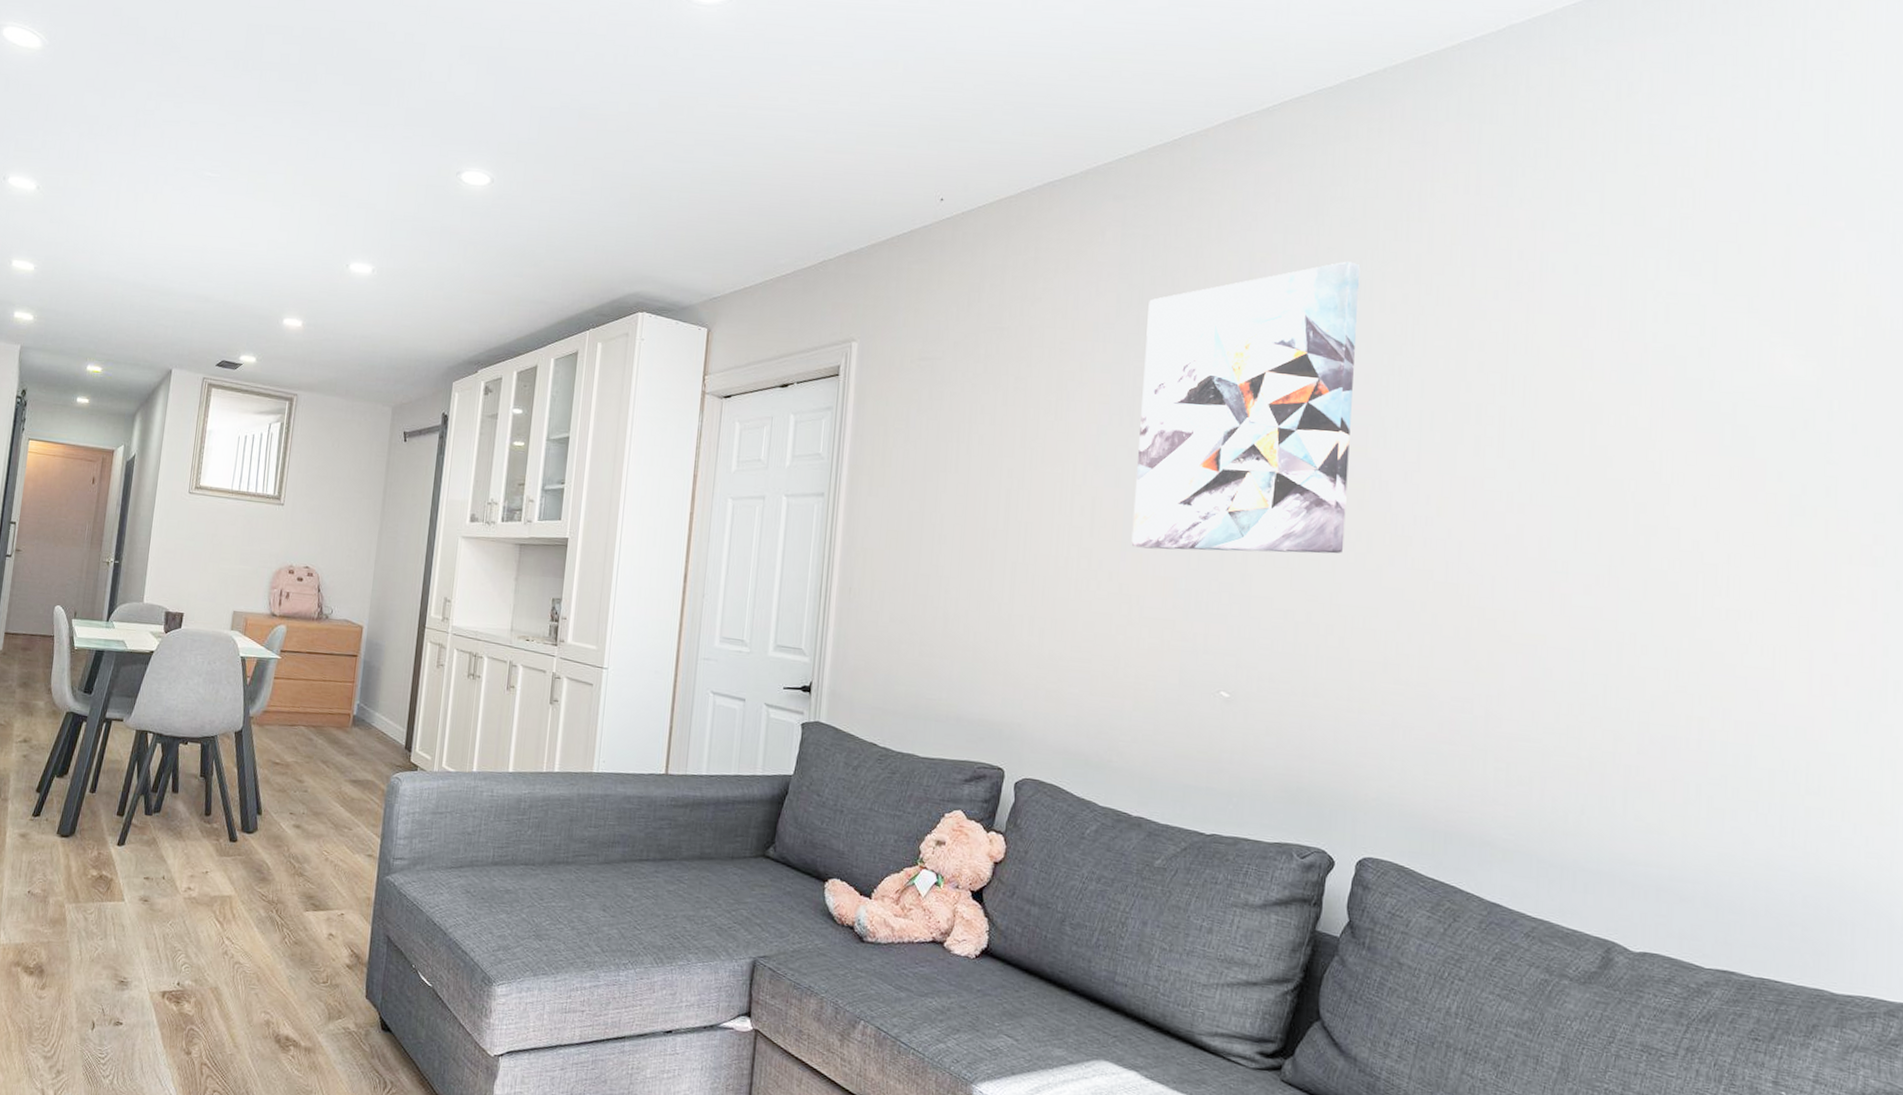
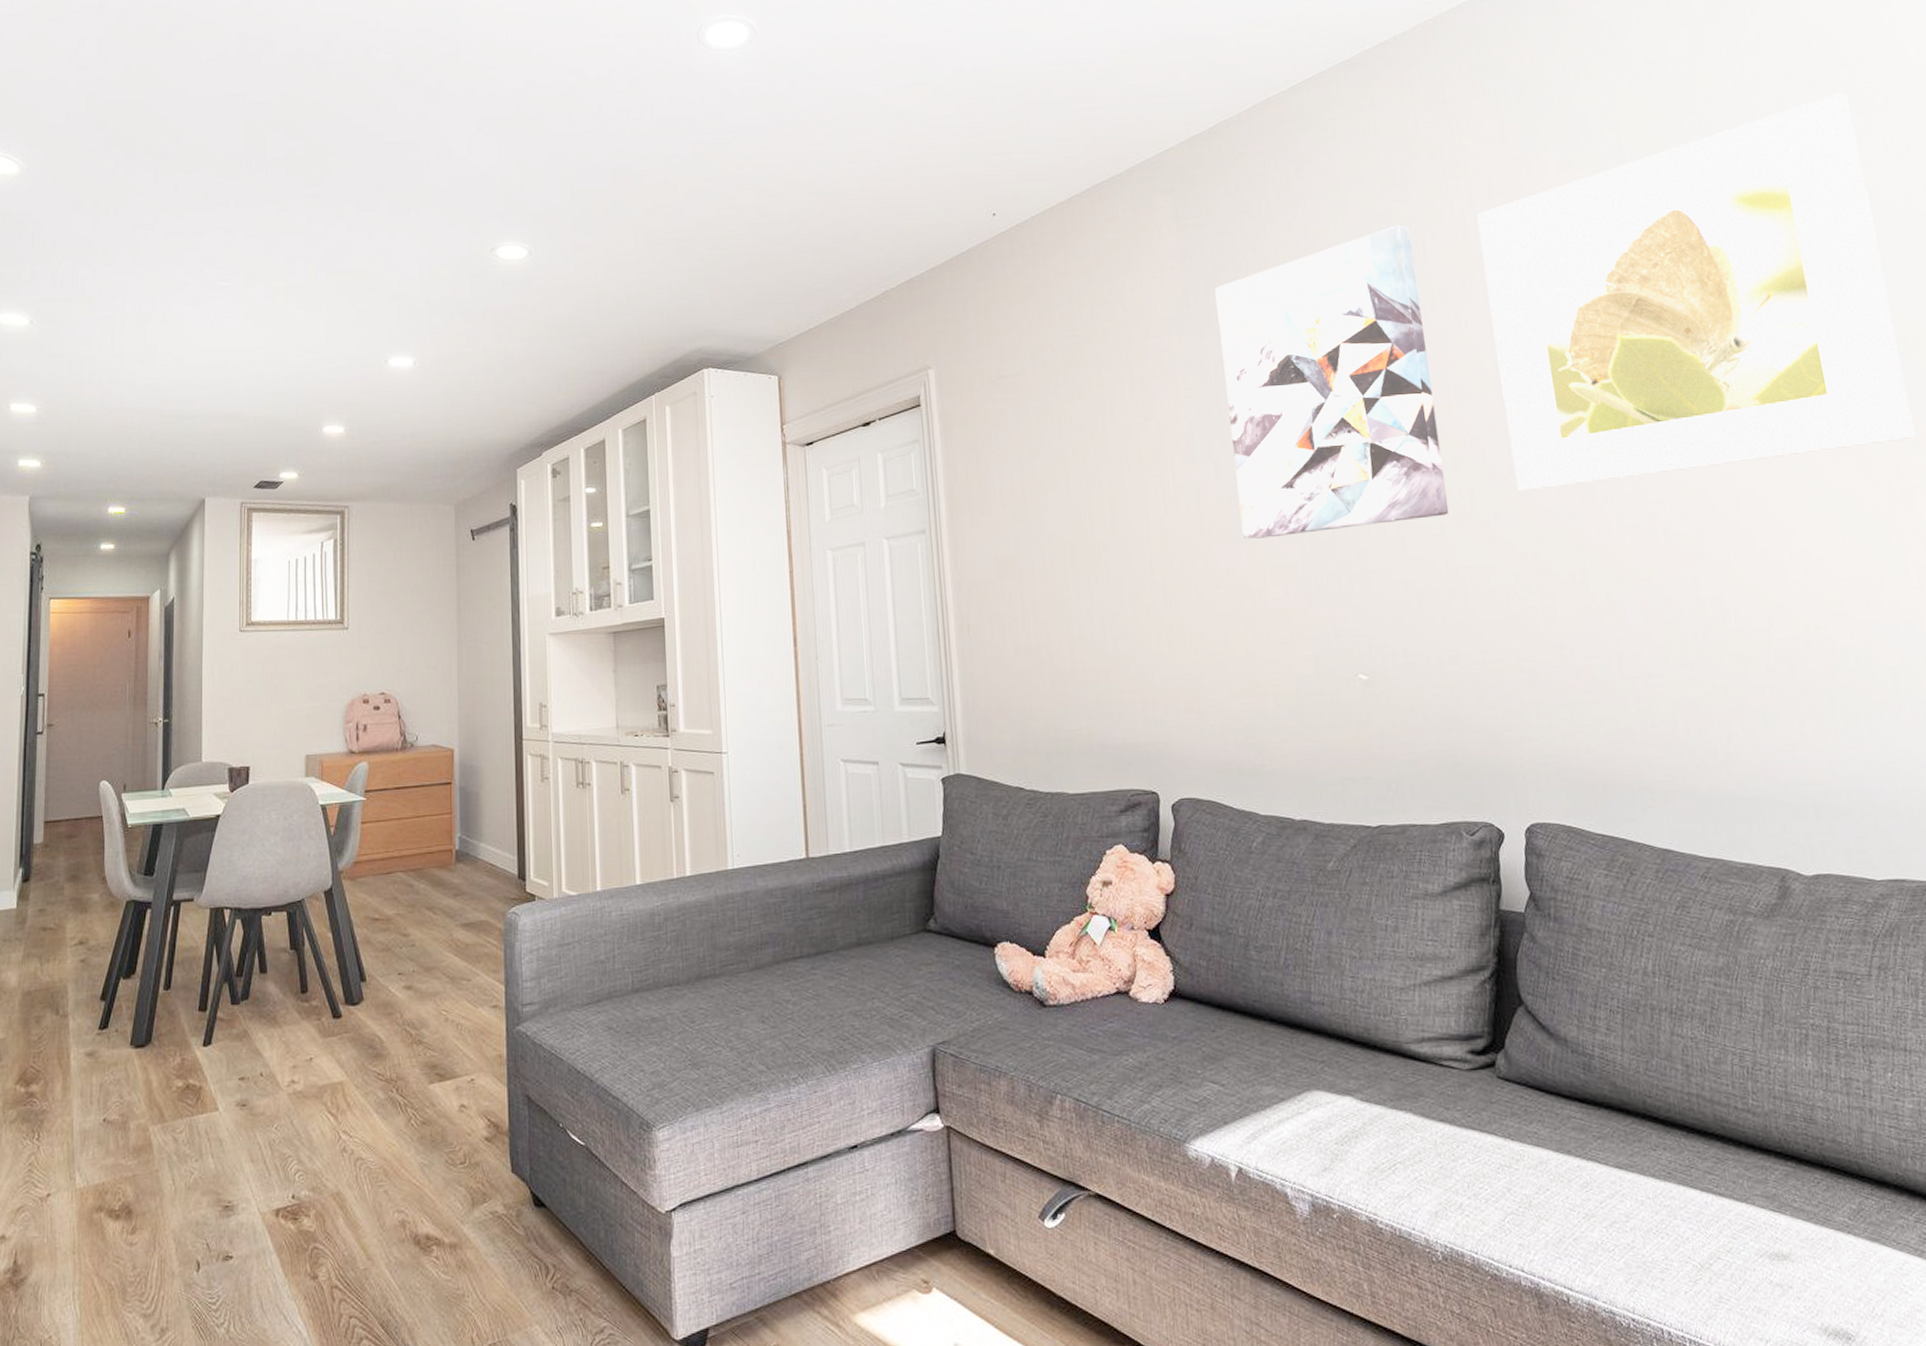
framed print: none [1418,183,1864,549] -> present [1477,92,1916,492]

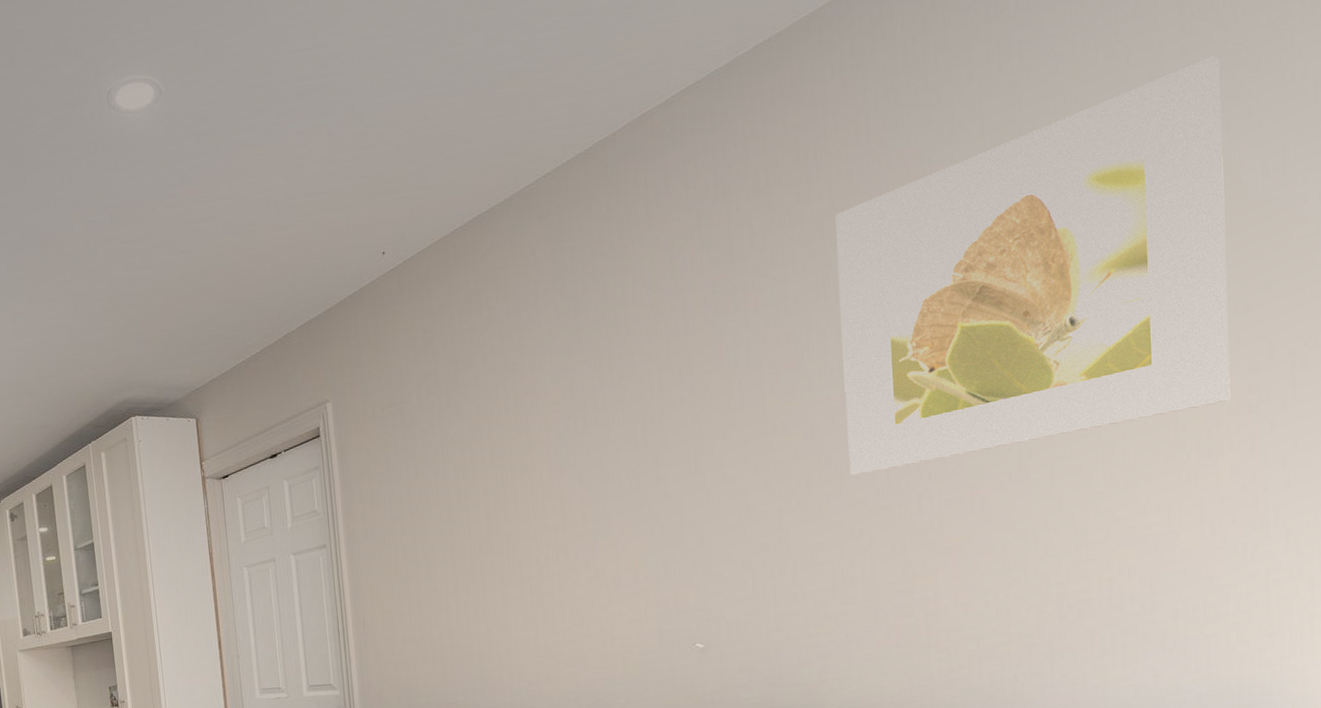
wall art: present [1215,225,1449,539] -> none [584,231,786,535]

